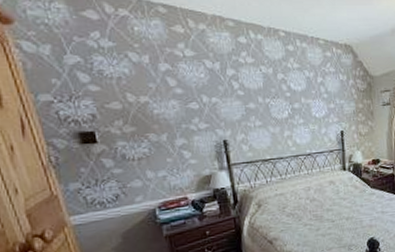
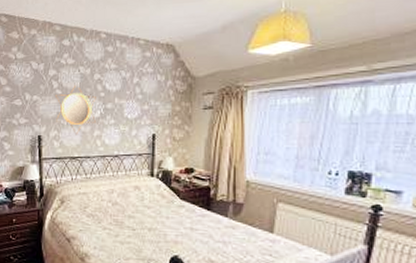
home mirror: none [238,85,285,137] -> present [55,85,96,135]

